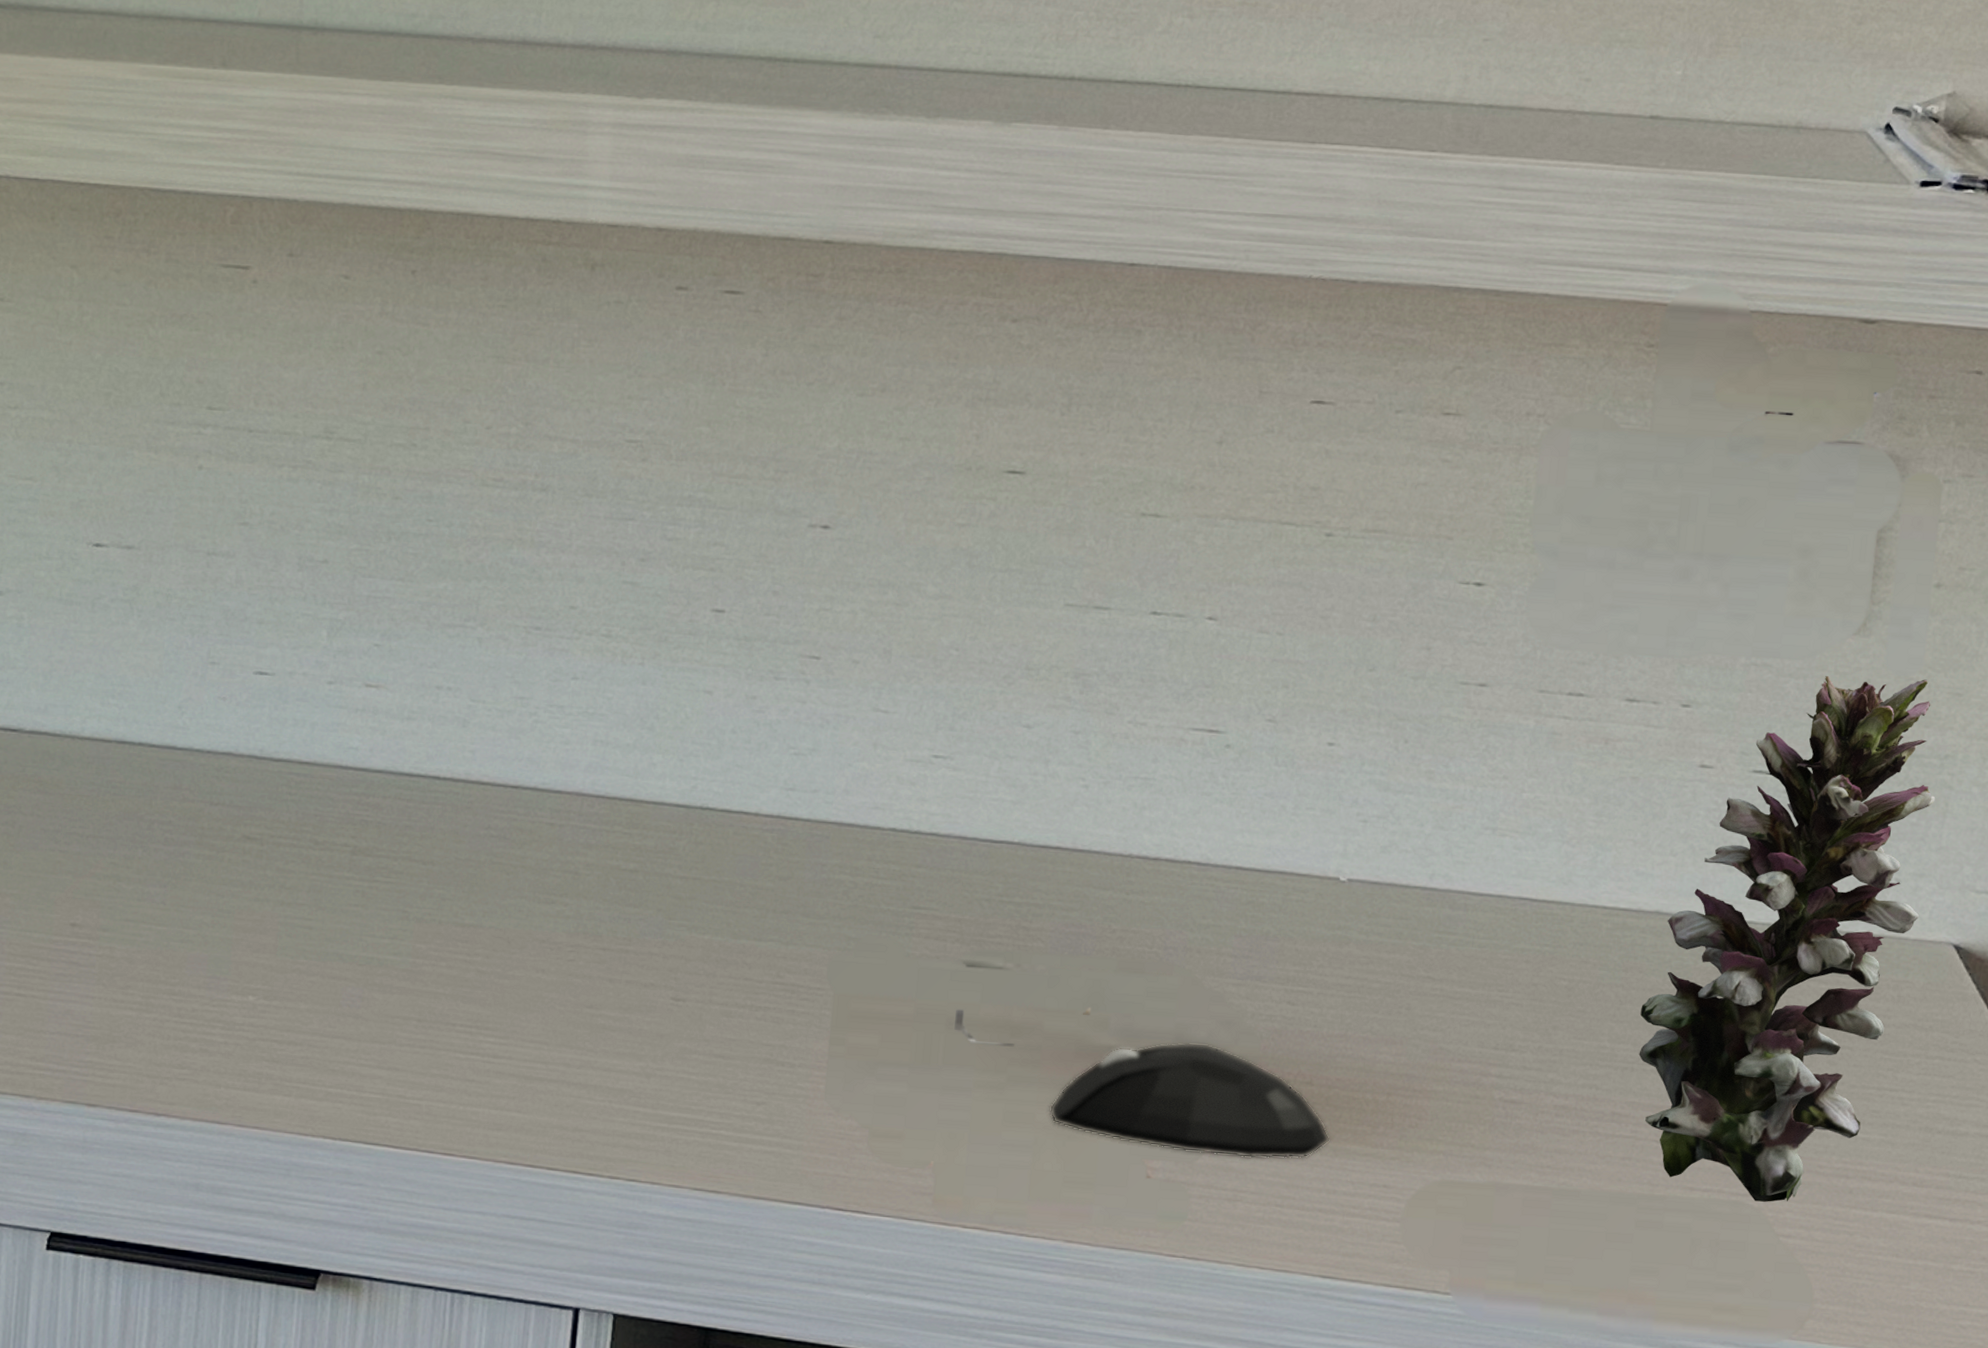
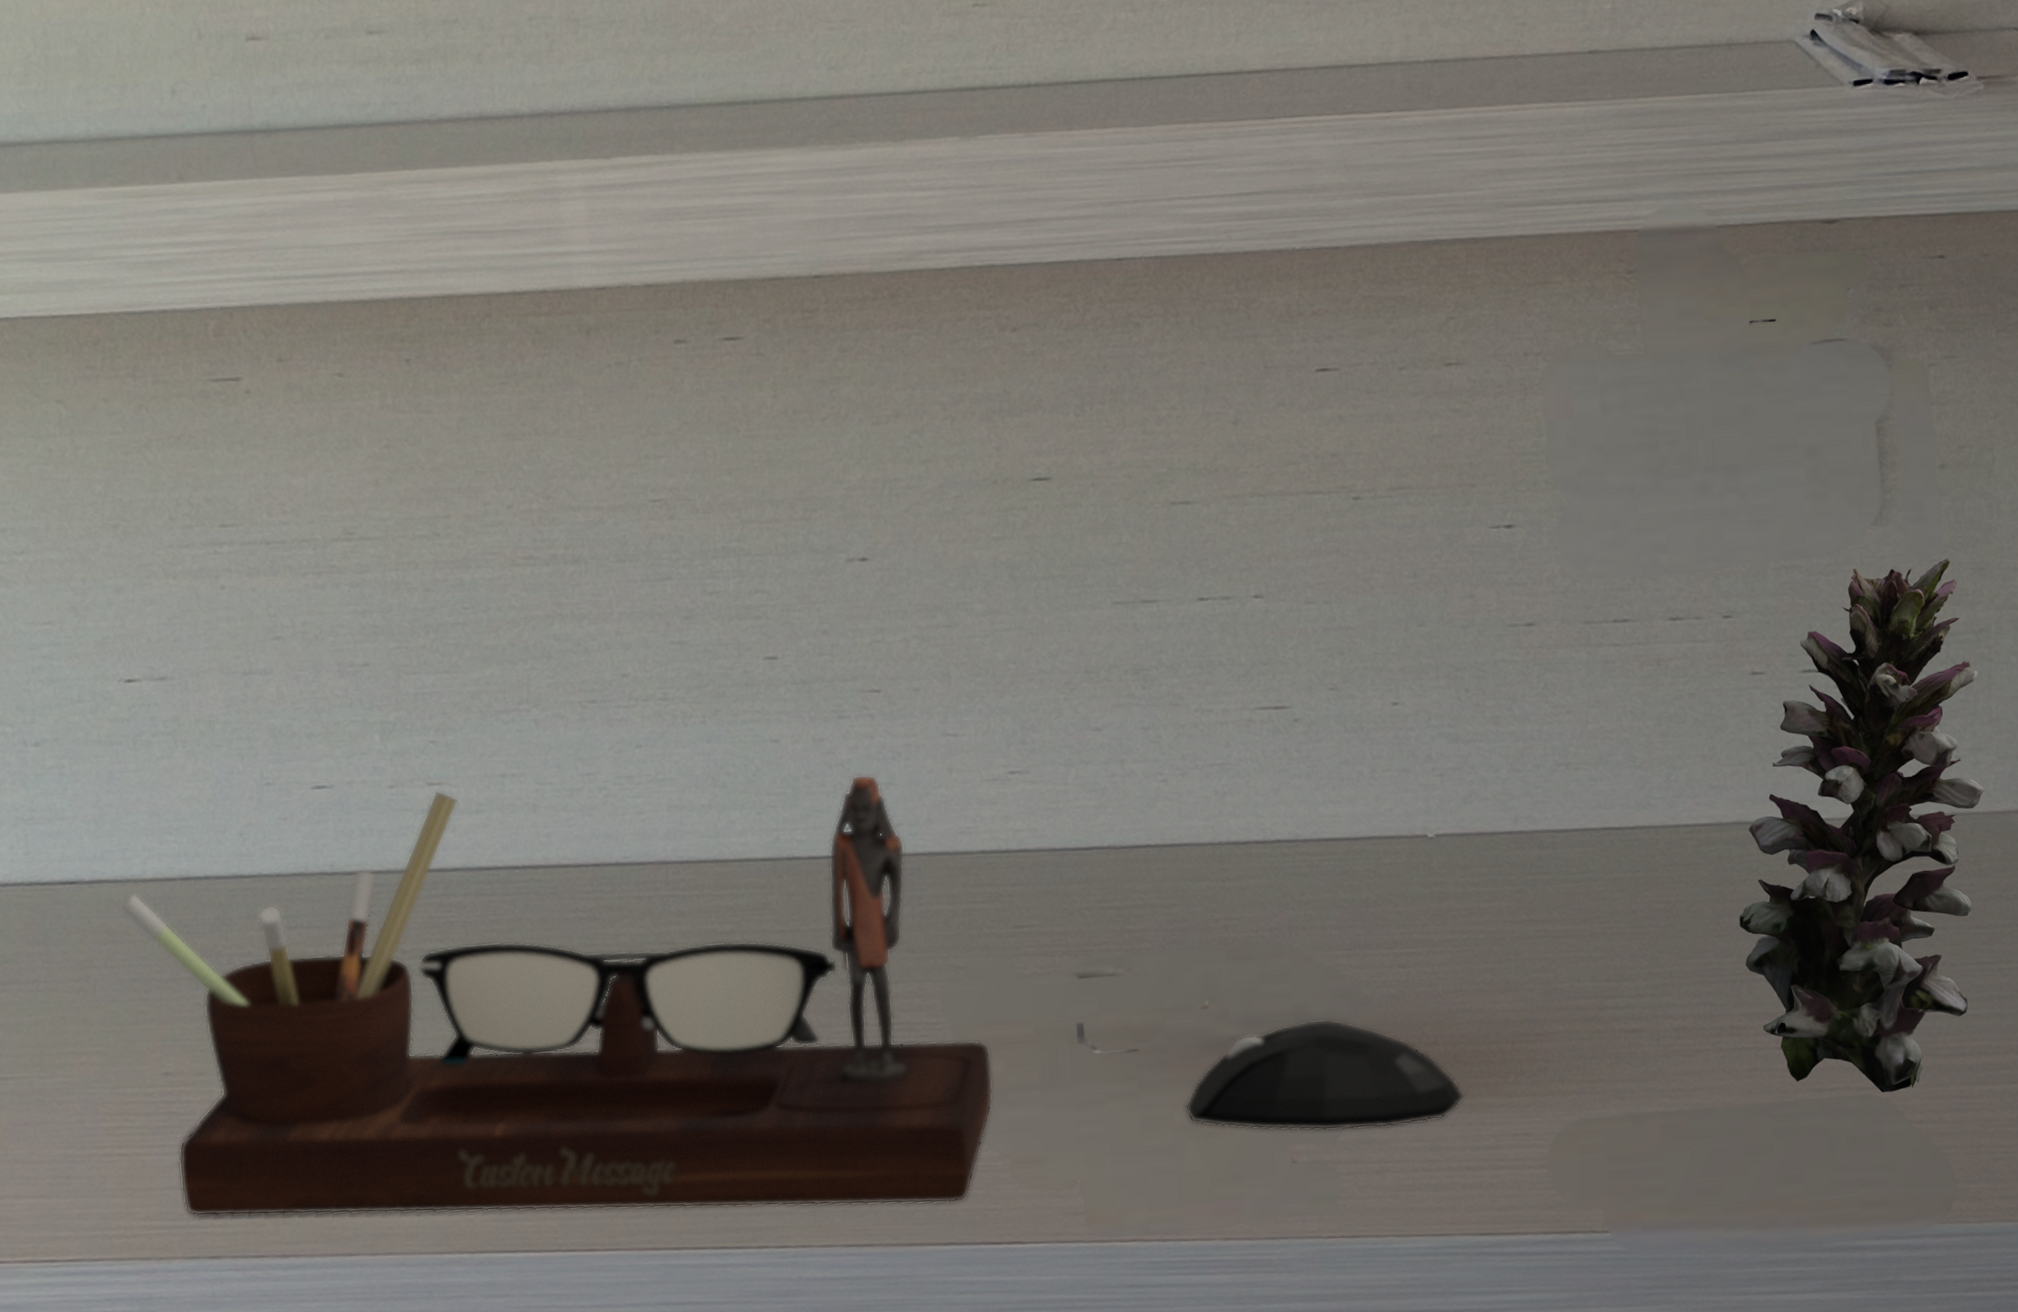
desk organizer: none [54,693,867,1164] -> present [119,774,994,1217]

